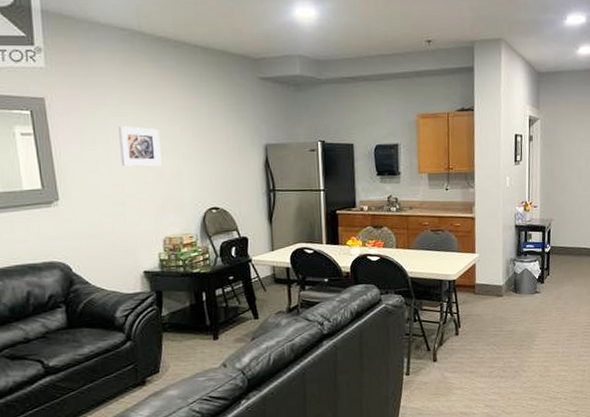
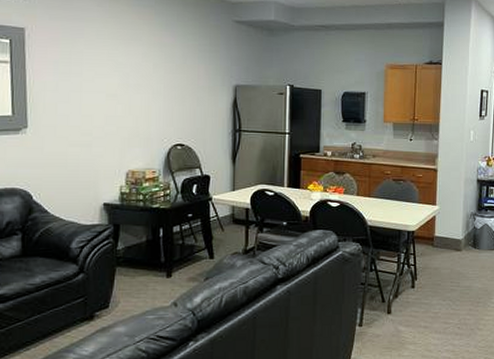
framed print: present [119,126,162,167] -> none [92,59,133,101]

